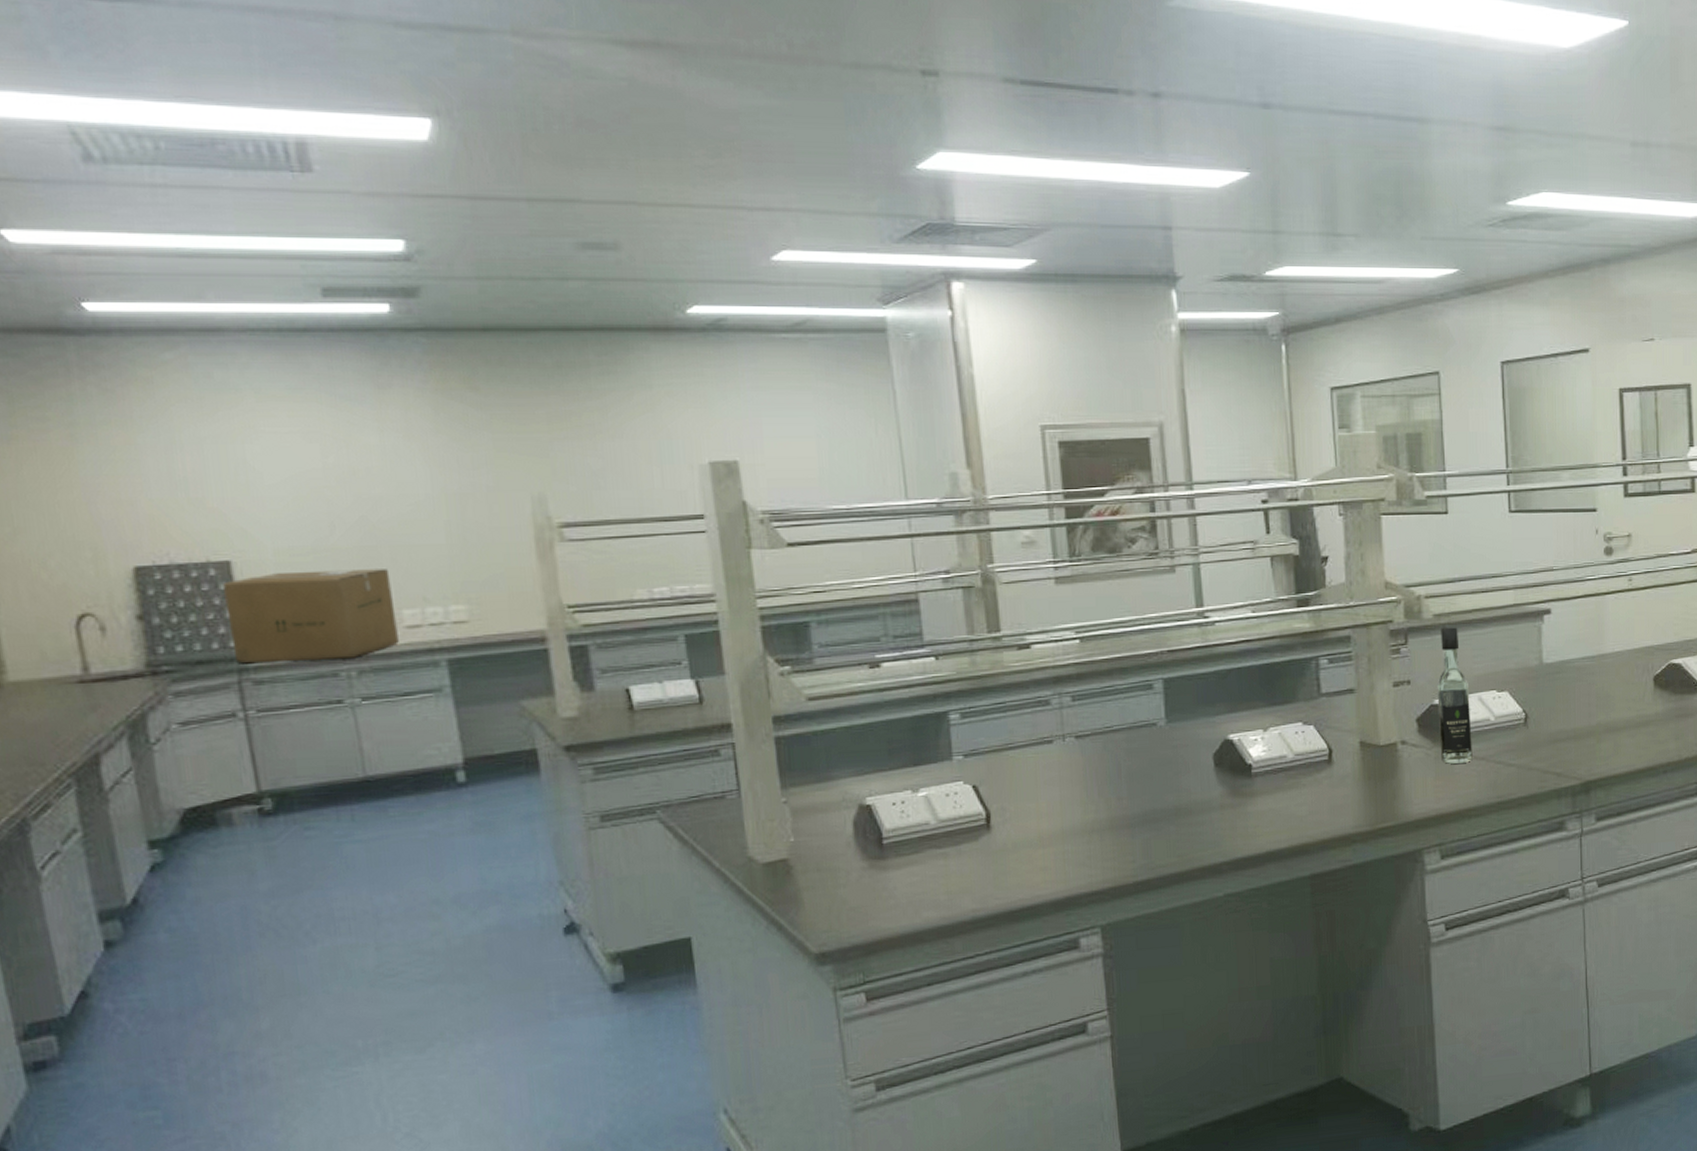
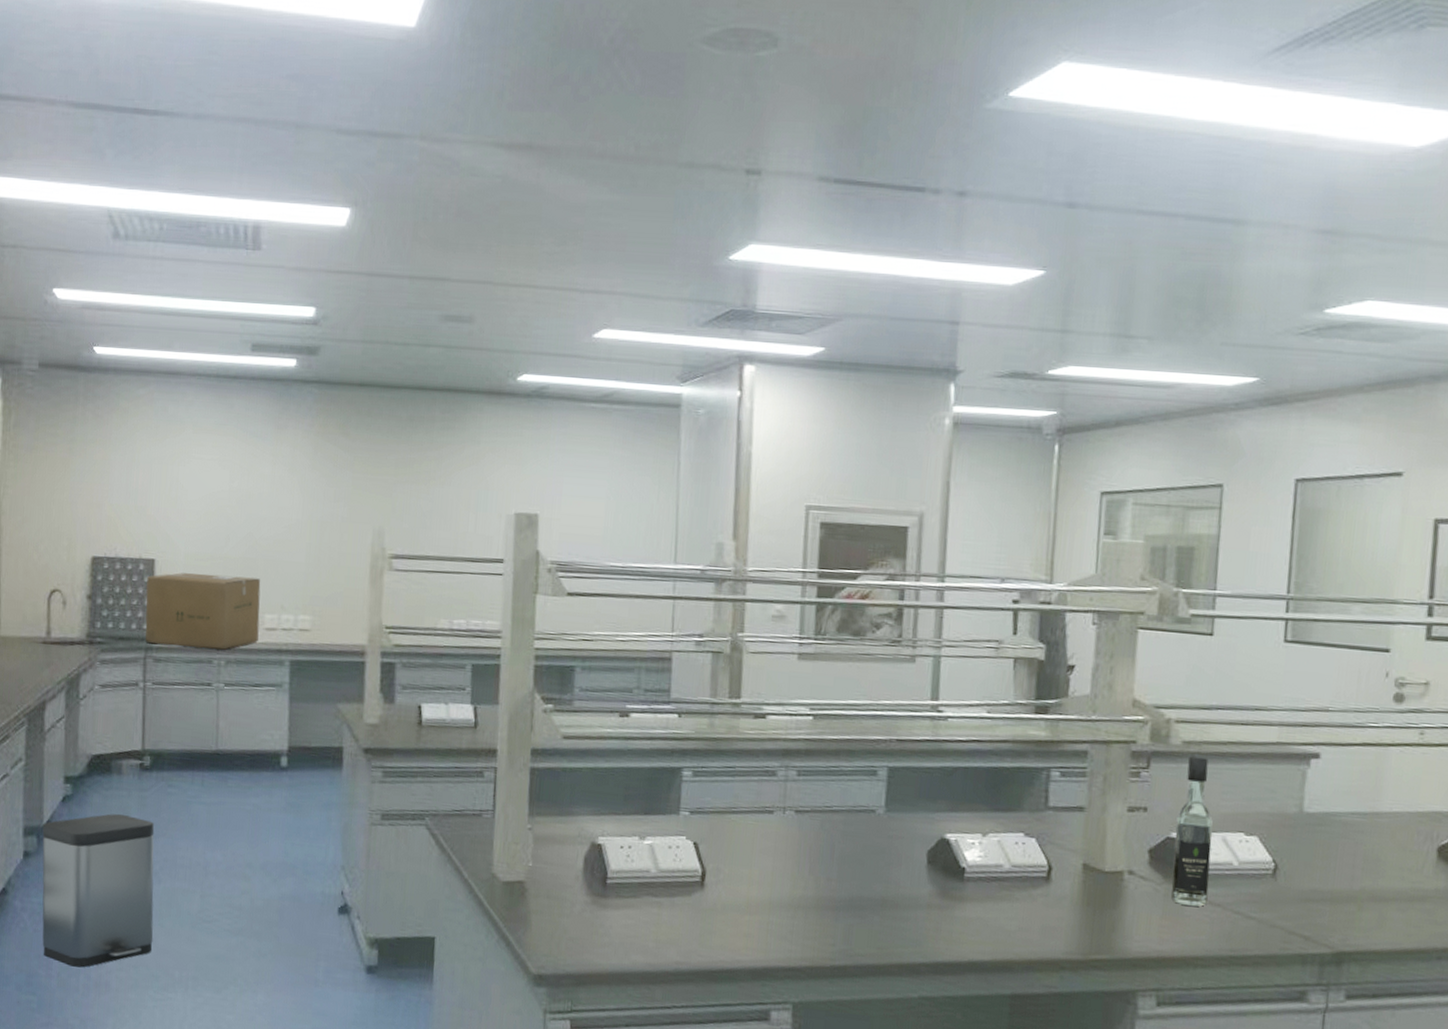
pedal bin: none [126,872,319,1065] -> present [42,813,155,967]

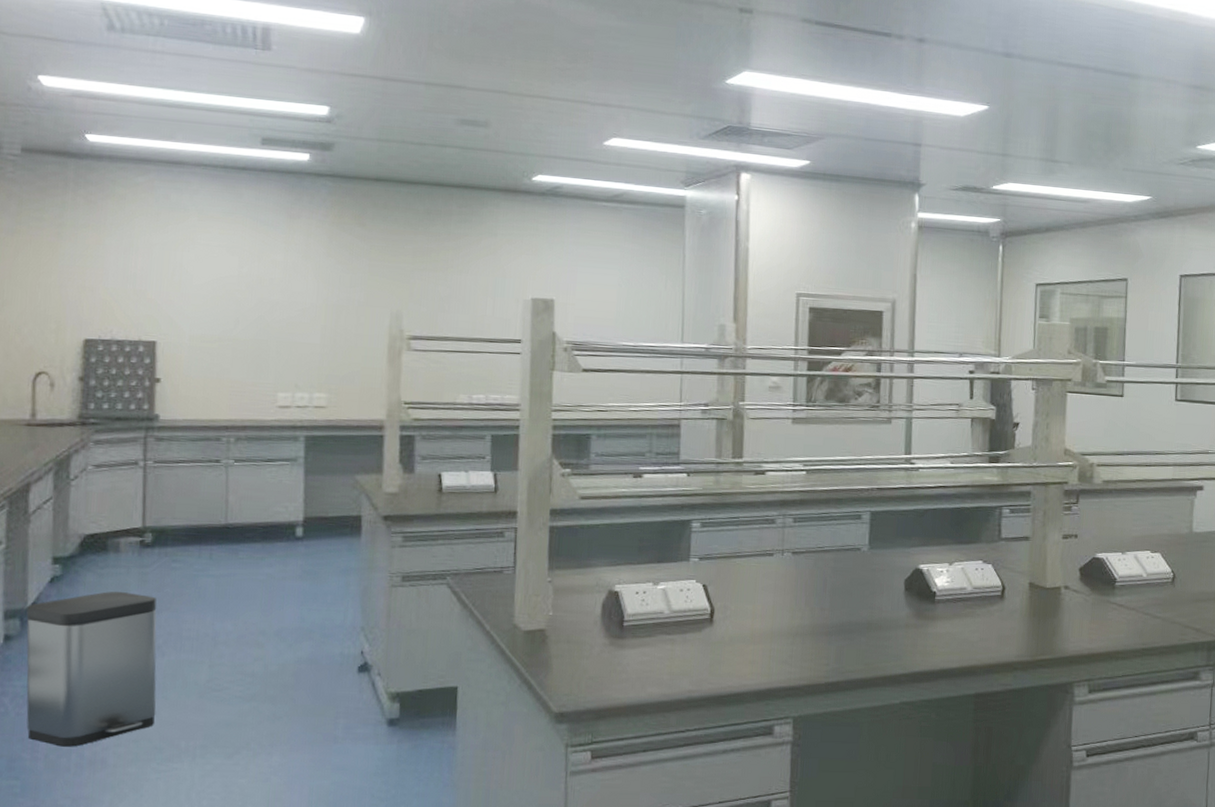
box: present [145,573,261,650] -> none [145,354,273,428]
bottle: present [1171,755,1213,907] -> none [1097,491,1127,612]

